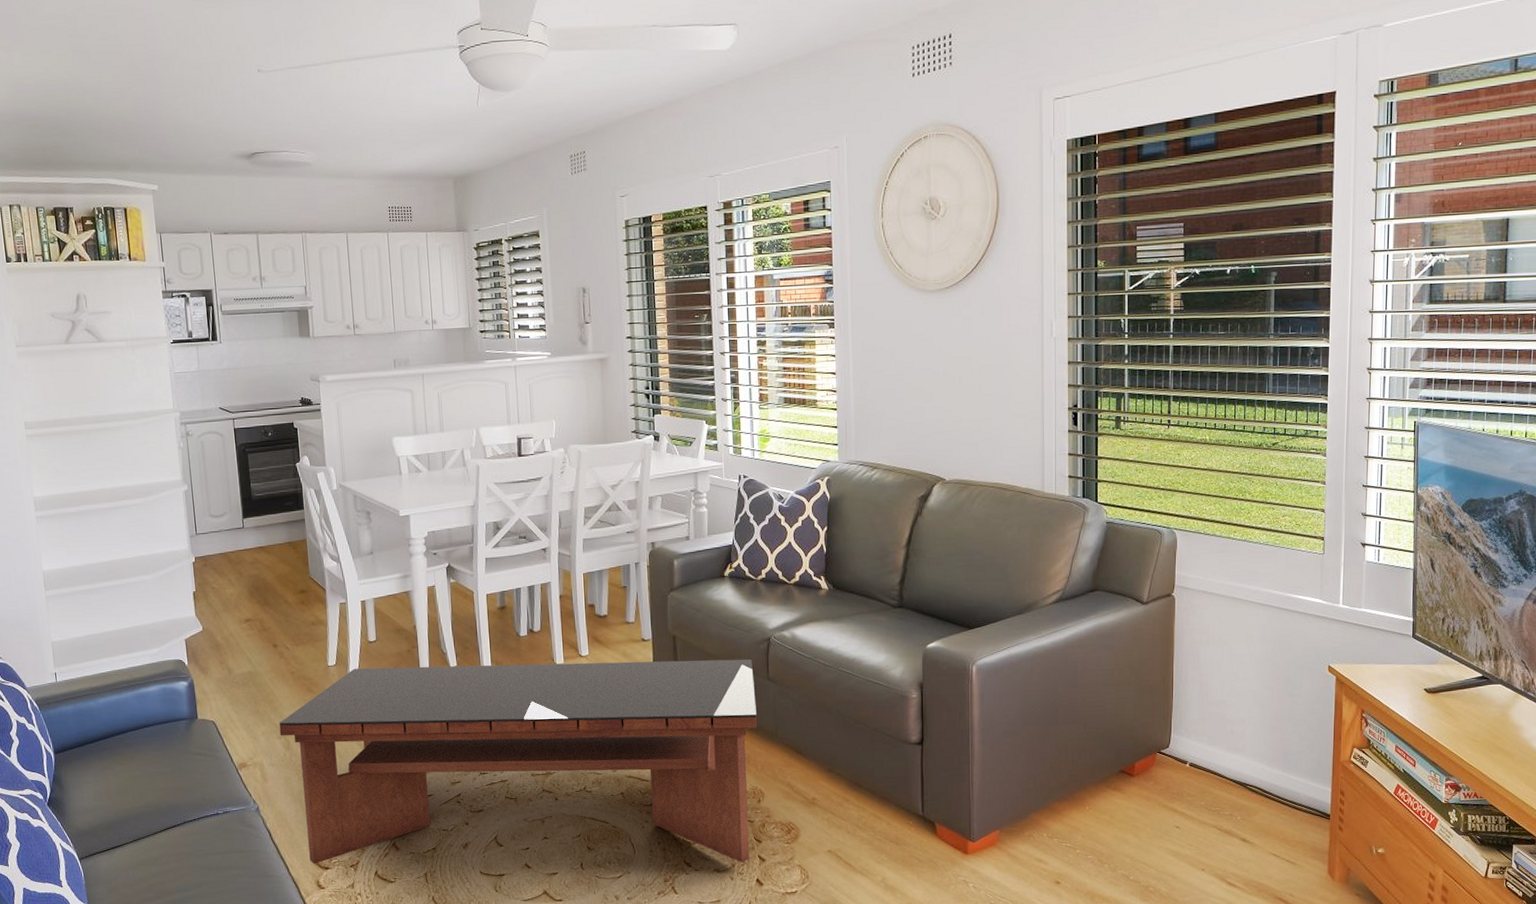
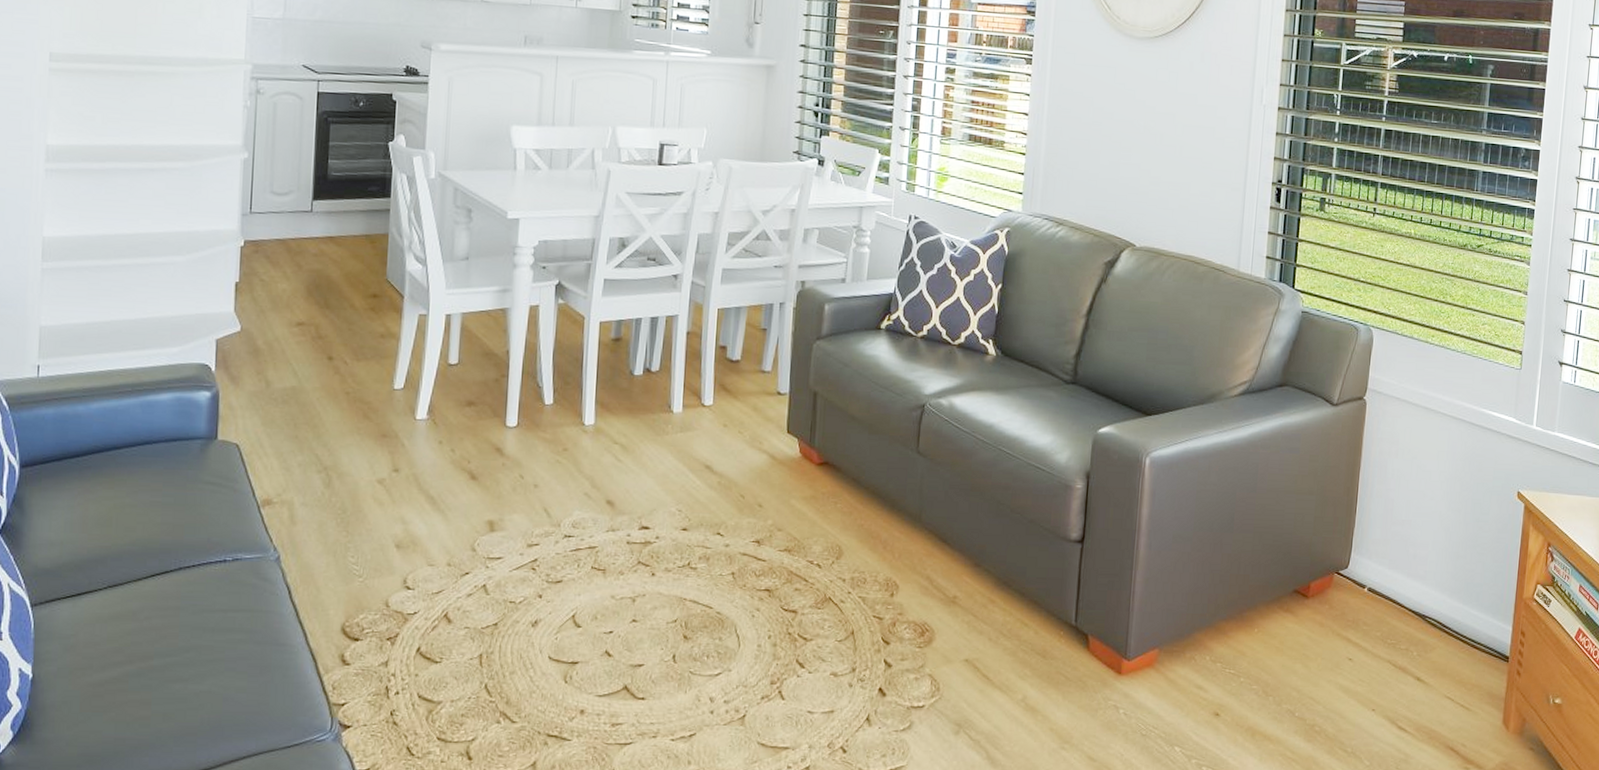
coffee table: present [279,659,757,864] -> none [320,395,902,667]

